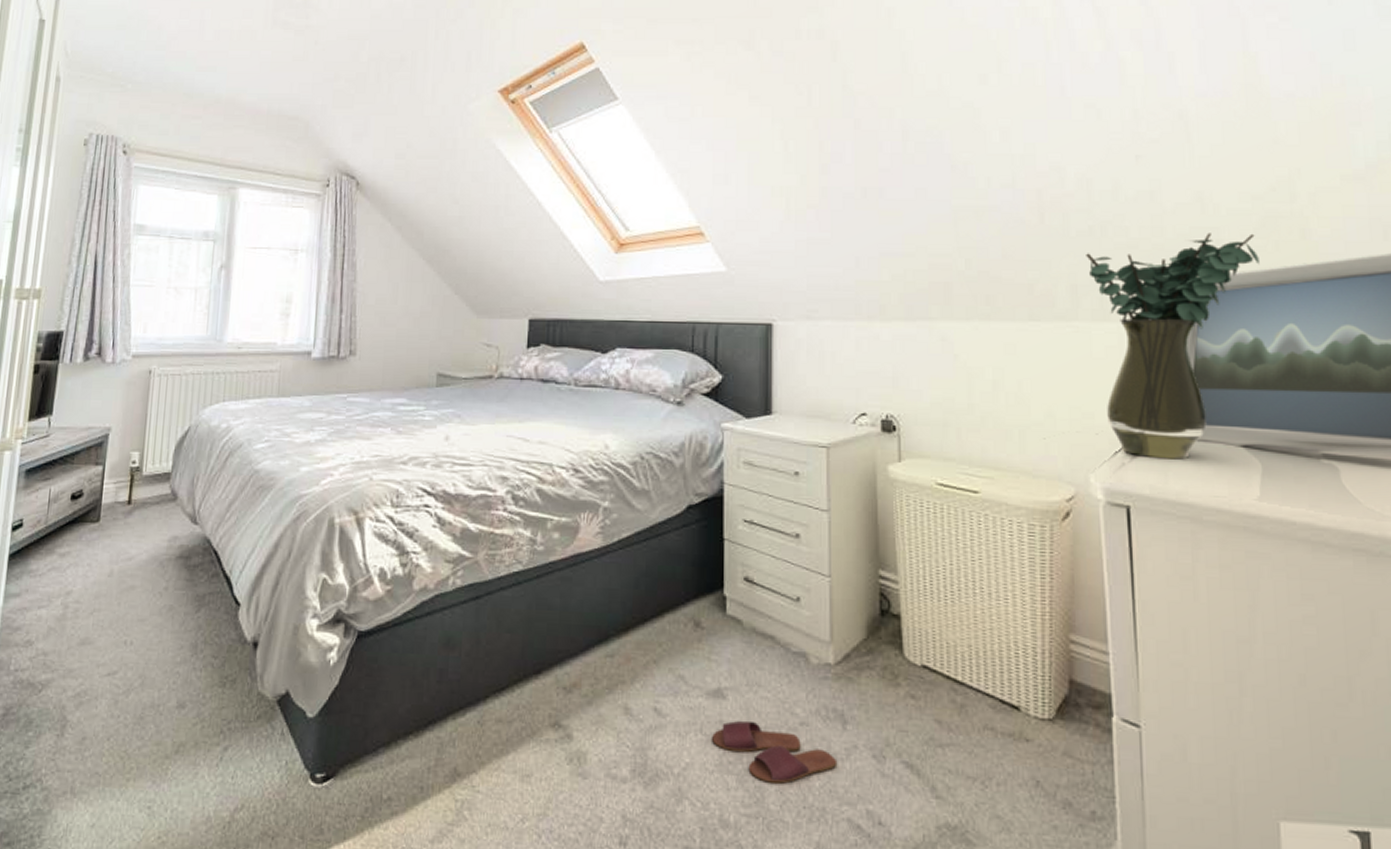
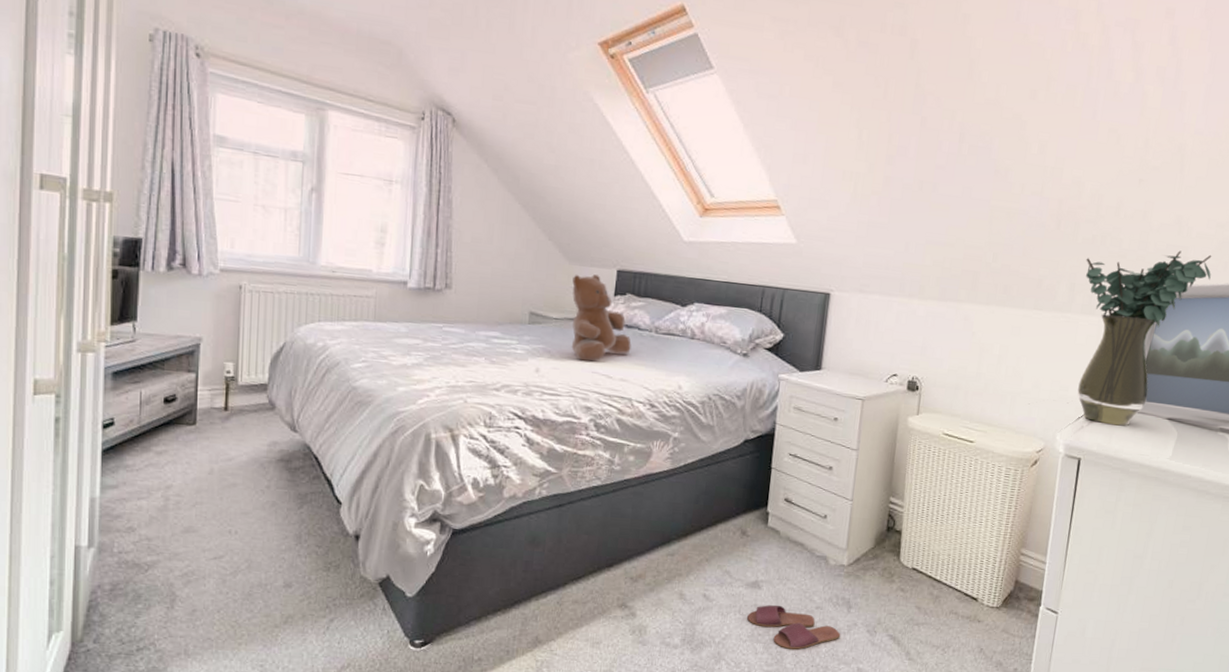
teddy bear: none [481,326,549,424] -> present [571,274,631,361]

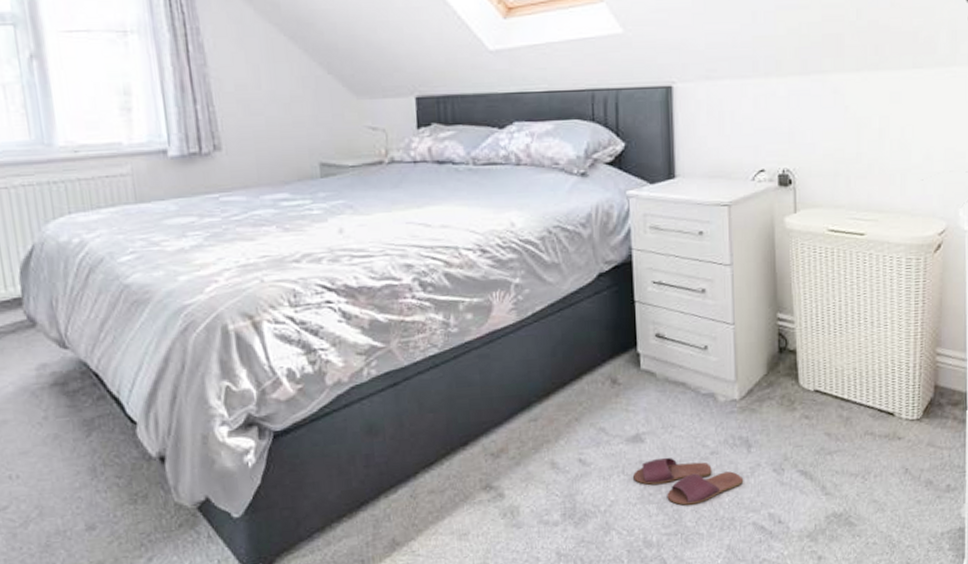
teddy bear: present [571,274,631,361] -> none [364,106,448,211]

